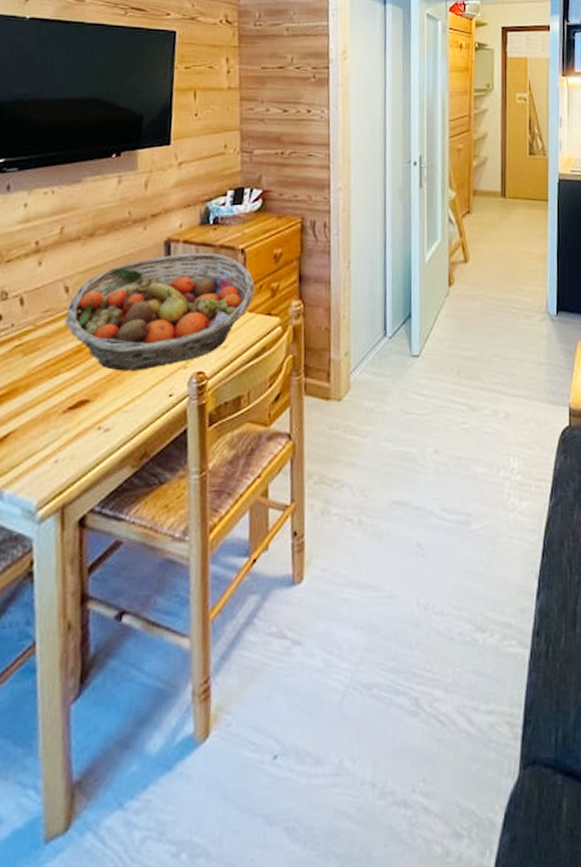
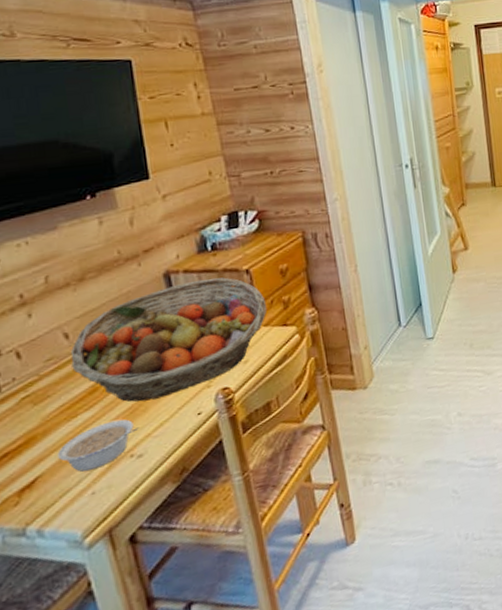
legume: none [33,386,112,435] -> present [58,419,139,472]

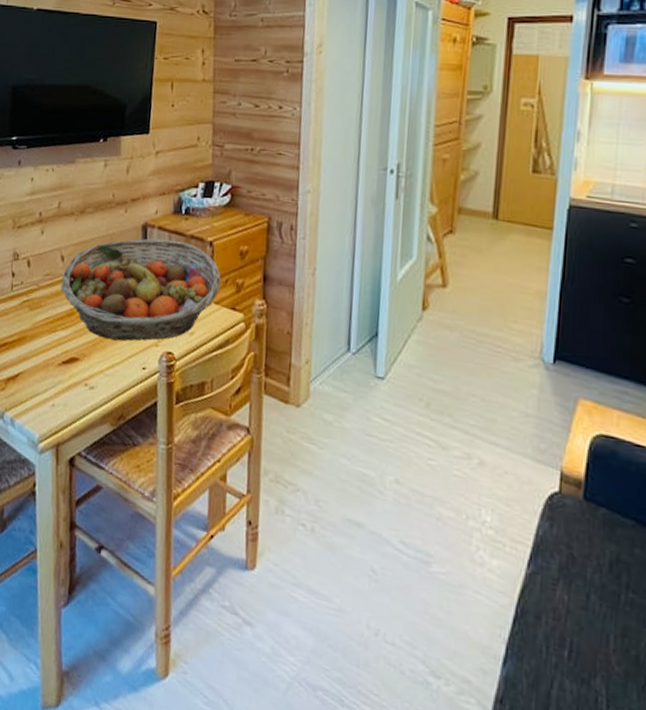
legume: present [58,419,139,472] -> none [36,346,96,385]

